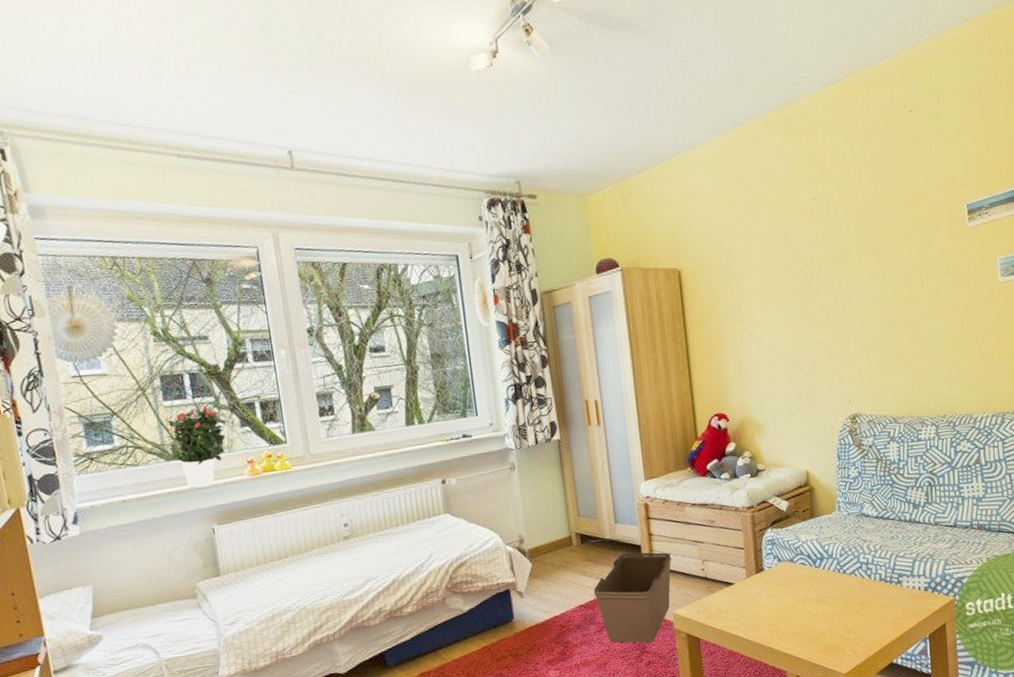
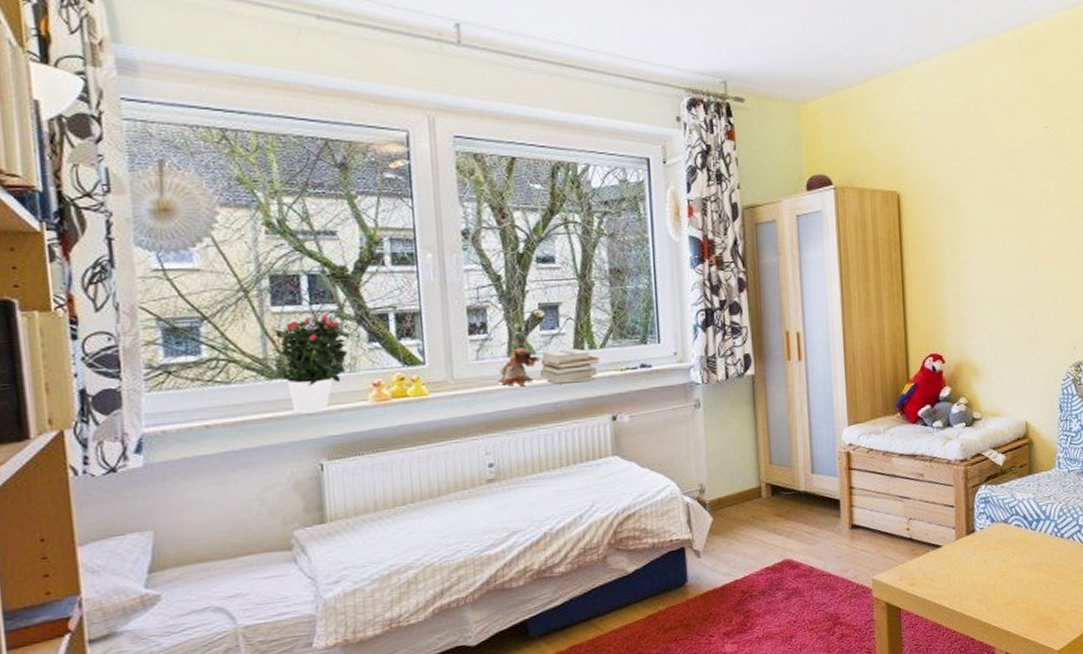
stuffed animal: none [346,425,380,458] -> present [498,347,542,386]
books: none [379,423,429,455] -> present [539,348,600,385]
bicycle basket: present [593,552,672,644] -> none [782,507,874,614]

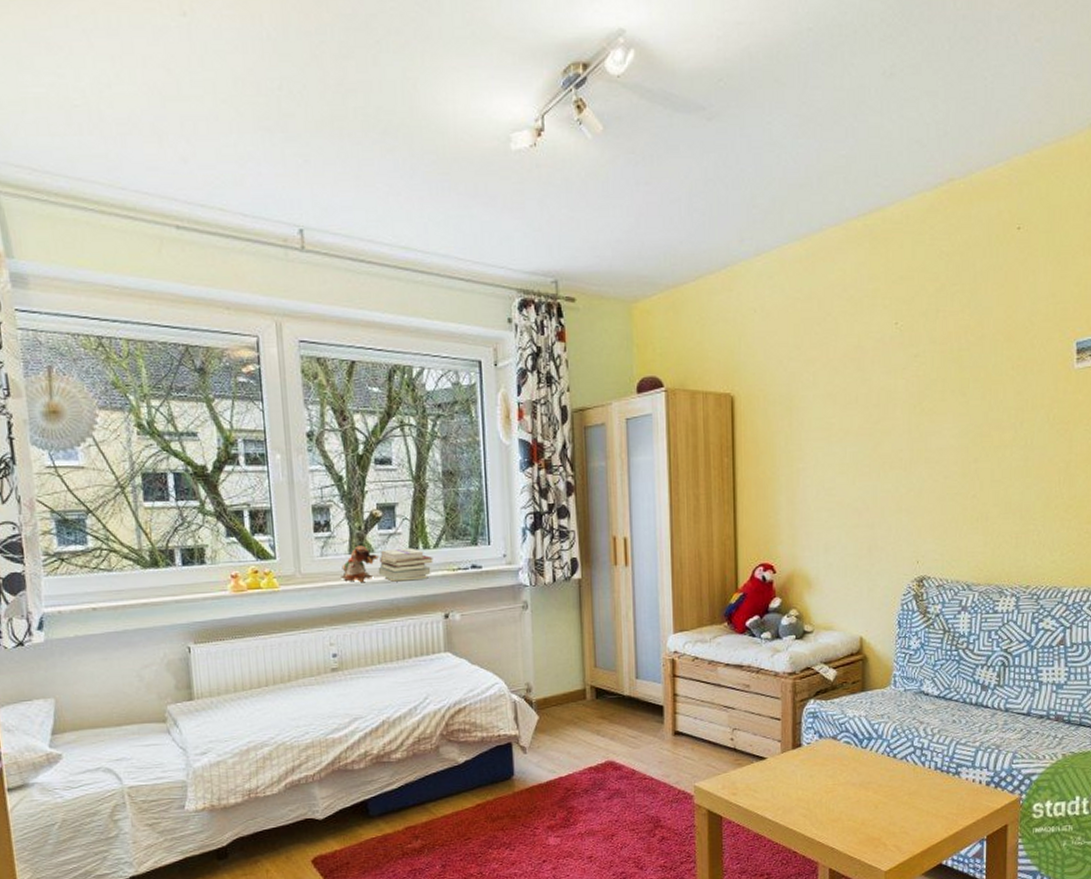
potted flower: present [271,314,351,414] -> none [144,509,211,601]

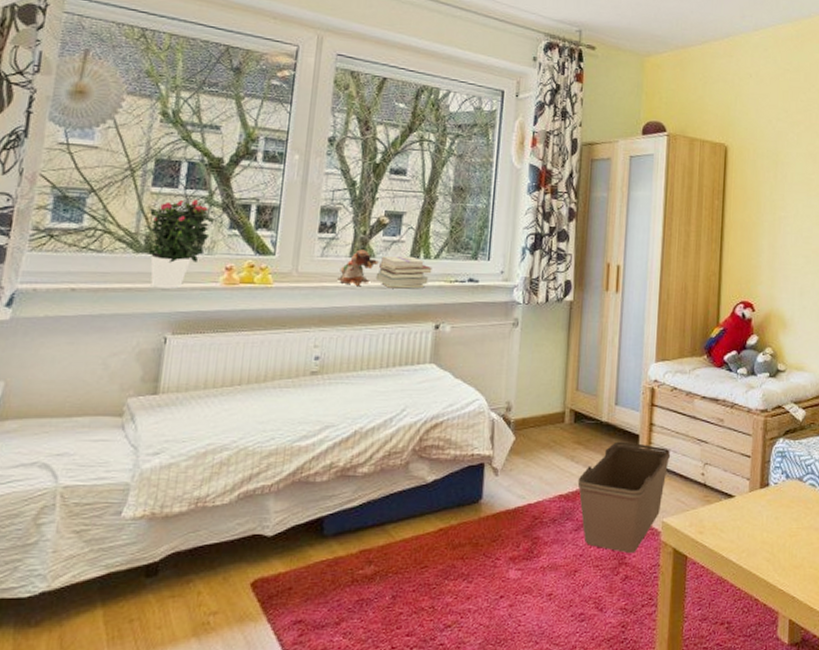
potted flower: none [144,509,211,601] -> present [143,198,215,289]
bicycle basket: none [605,713,698,817] -> present [577,441,671,554]

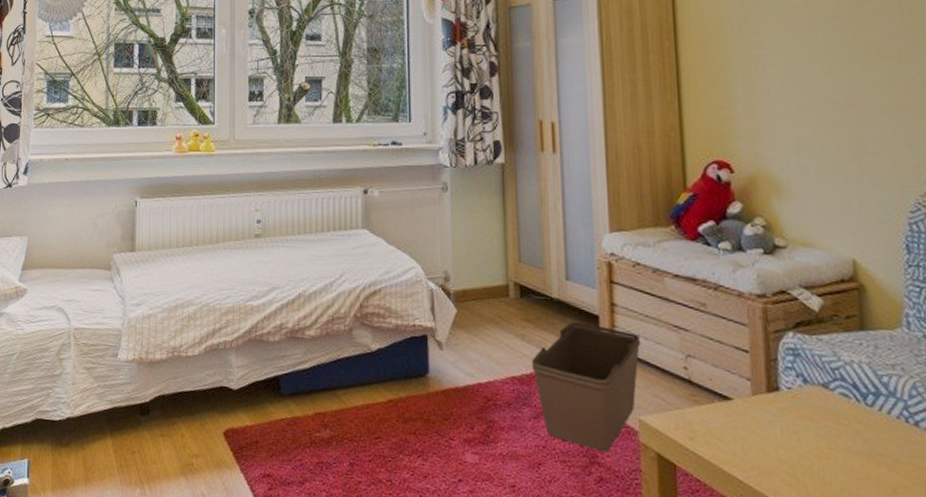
potted flower: present [143,198,215,289] -> none [111,76,164,157]
stuffed animal: present [337,249,380,286] -> none [269,116,305,151]
books: present [375,255,433,289] -> none [303,120,355,153]

